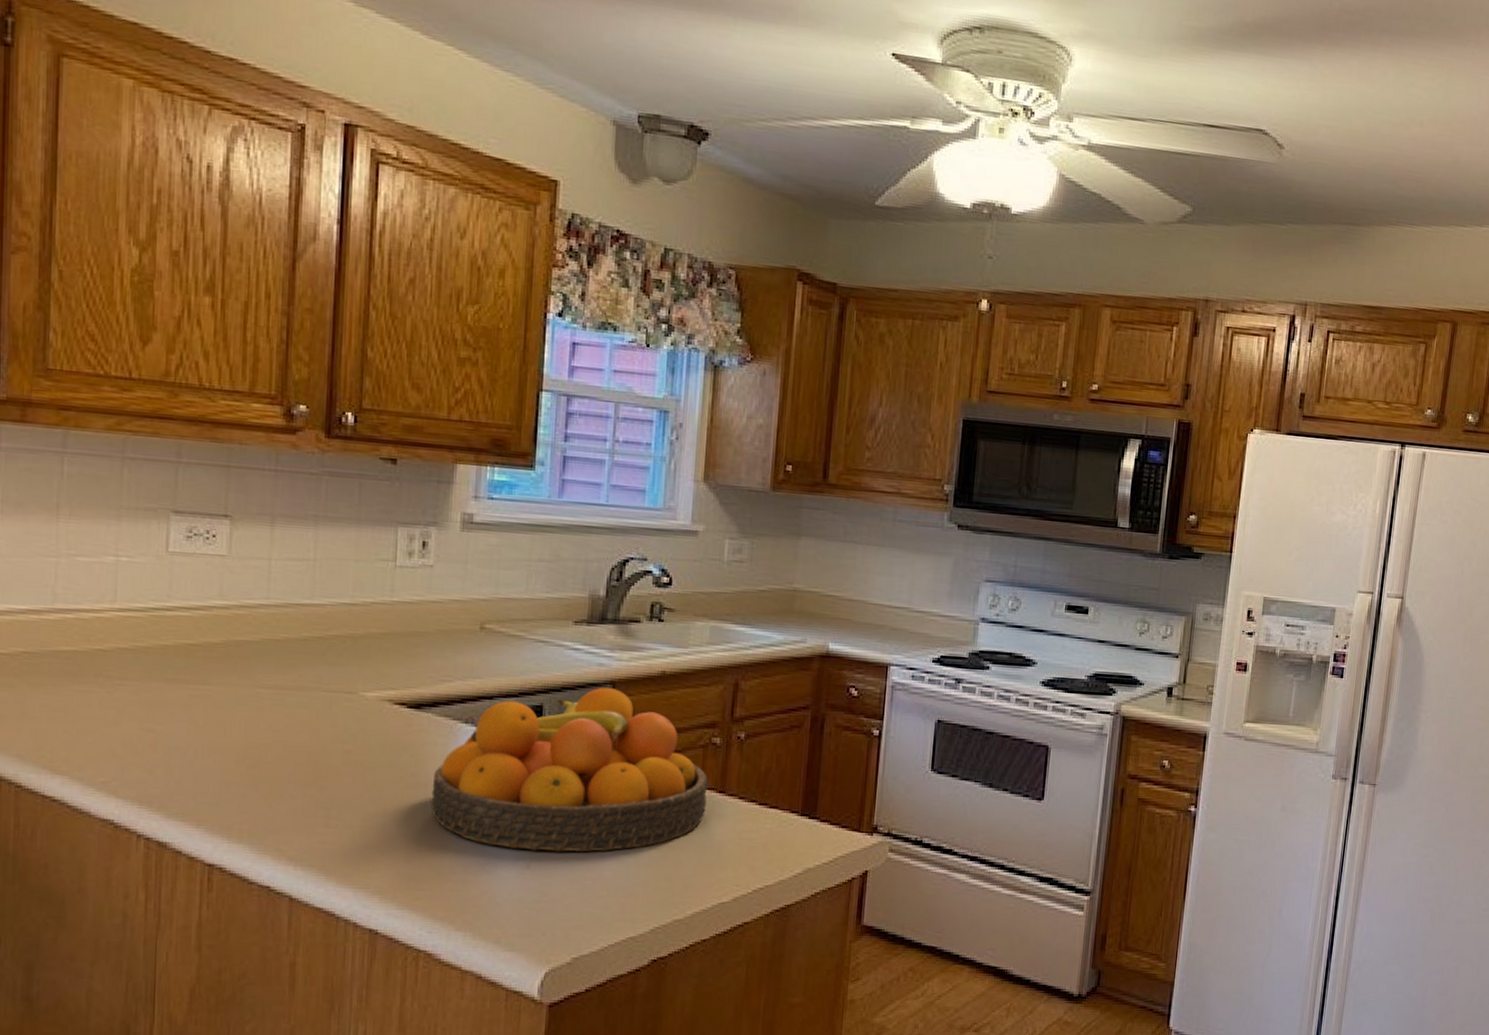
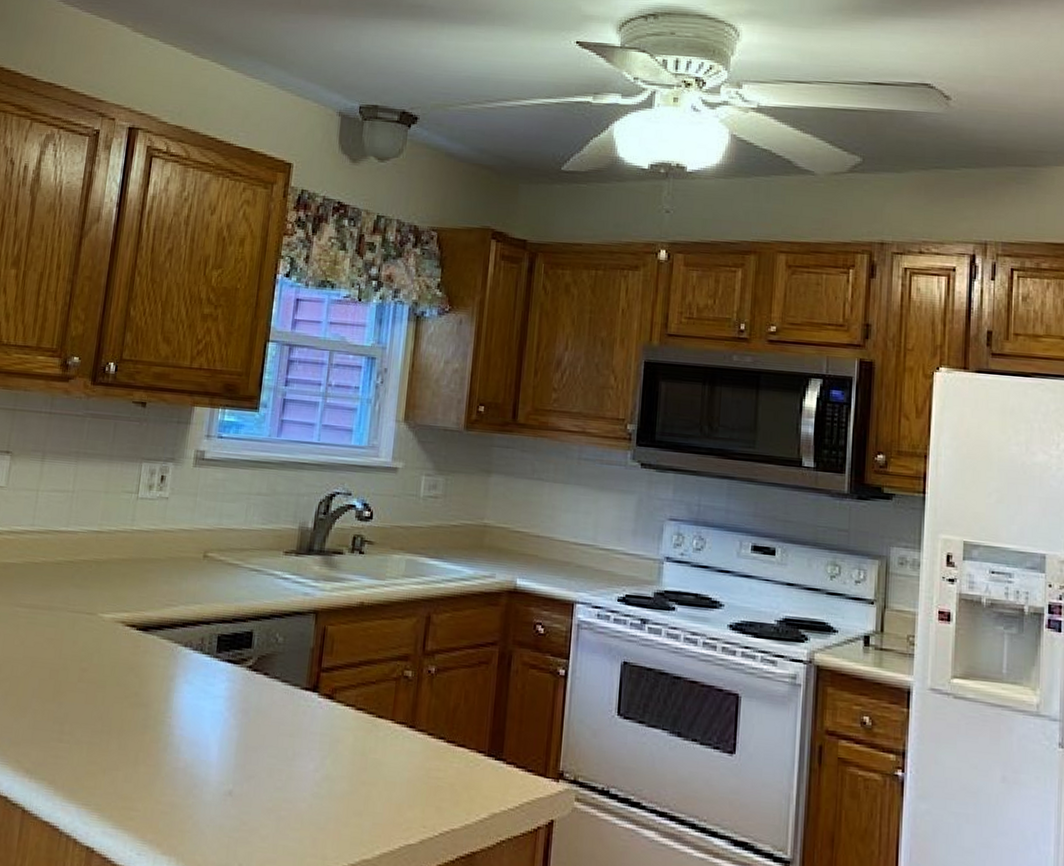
fruit bowl: present [431,687,709,853] -> none [149,616,400,782]

